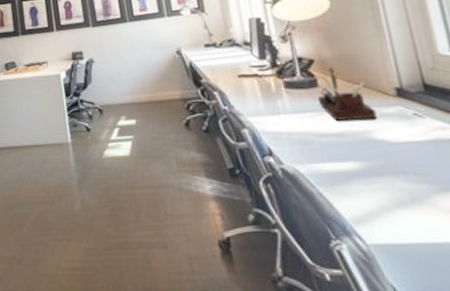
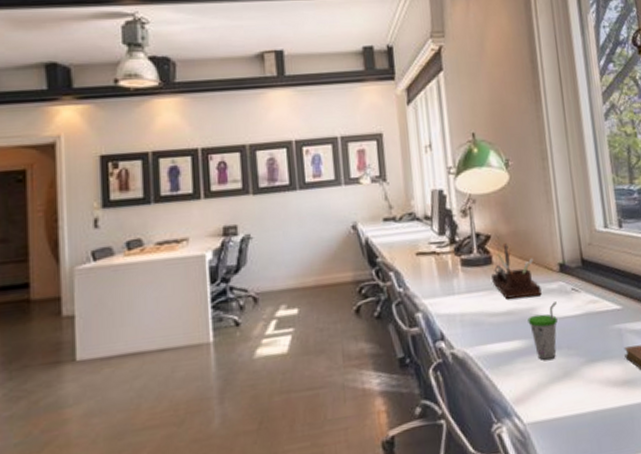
cup: none [362,126,400,185] -> present [528,301,557,361]

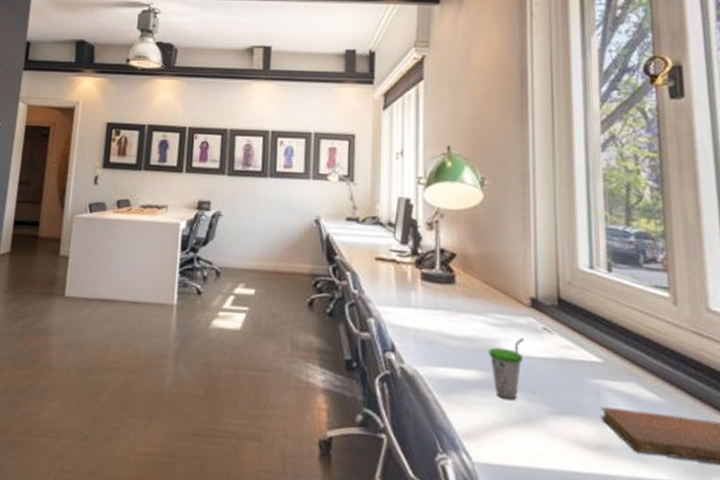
desk organizer: present [491,243,542,299] -> none [453,265,507,329]

